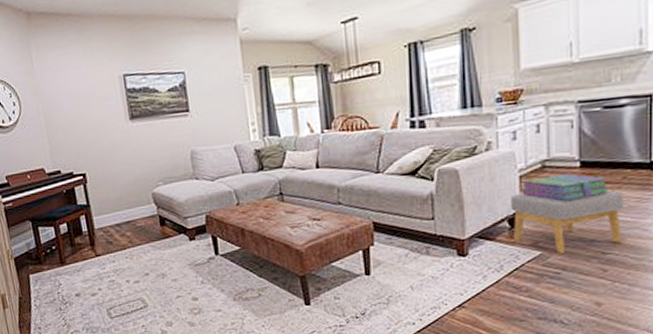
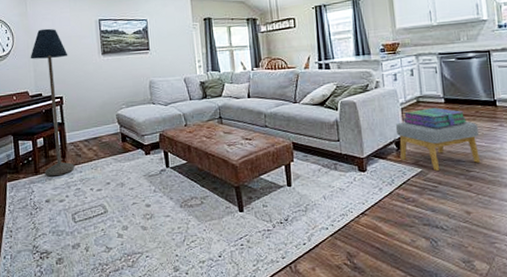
floor lamp: none [42,89,106,267] -> present [30,28,75,176]

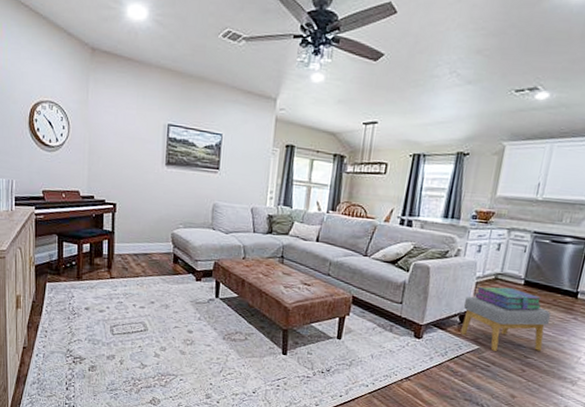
floor lamp: present [30,28,75,176] -> none [85,123,128,285]

